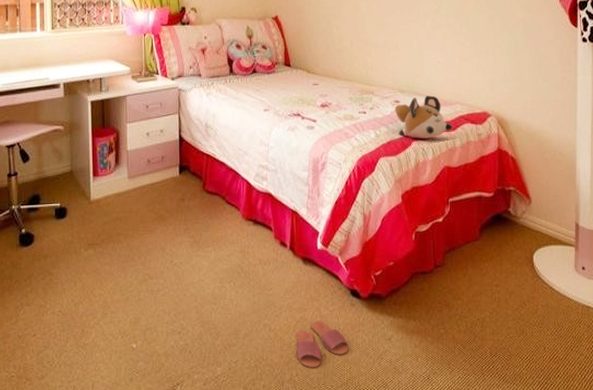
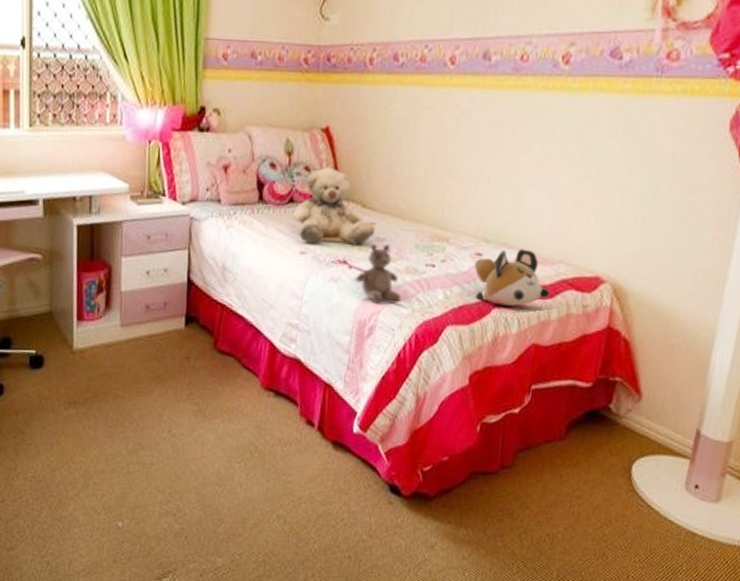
teddy bear: none [257,45,319,104] -> present [293,167,375,246]
slippers: present [296,321,348,368] -> none [315,517,379,570]
stuffed animal: none [308,99,343,144] -> present [356,243,401,303]

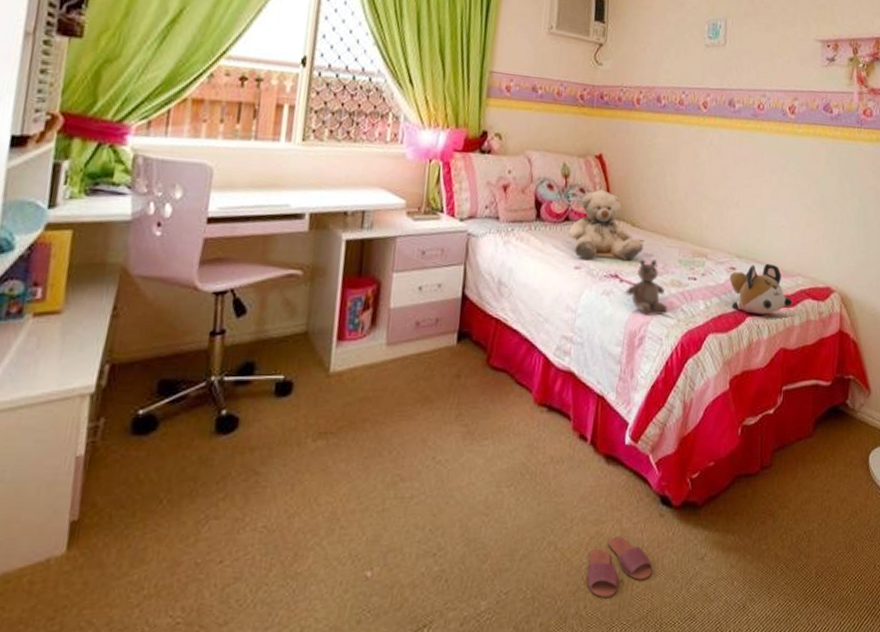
slippers: none [315,517,379,570] -> present [587,536,652,597]

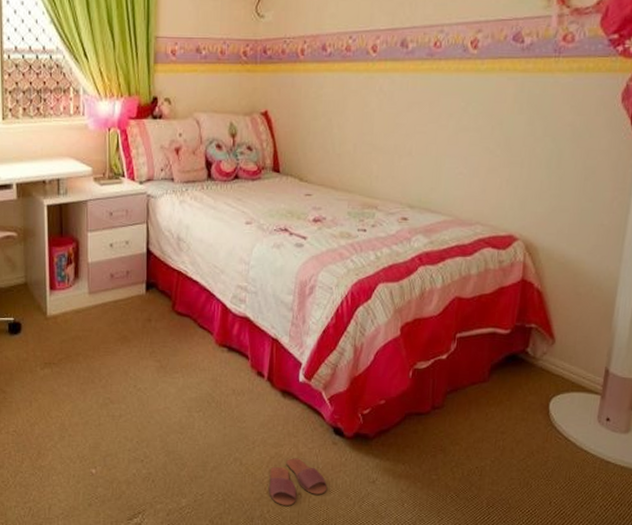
teddy bear: present [568,189,644,261] -> none [238,146,312,216]
stuffed animal: present [626,259,667,314] -> none [296,212,337,265]
plush toy: present [729,263,793,314] -> none [401,212,470,264]

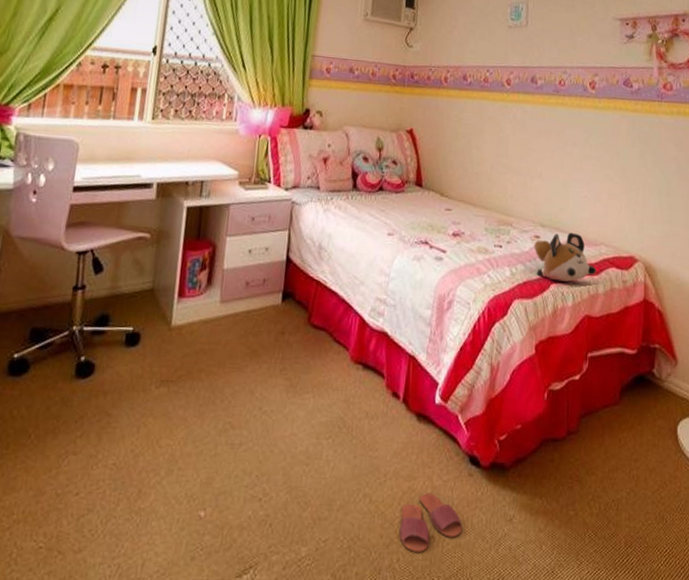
plush toy: none [401,212,470,264] -> present [534,232,597,282]

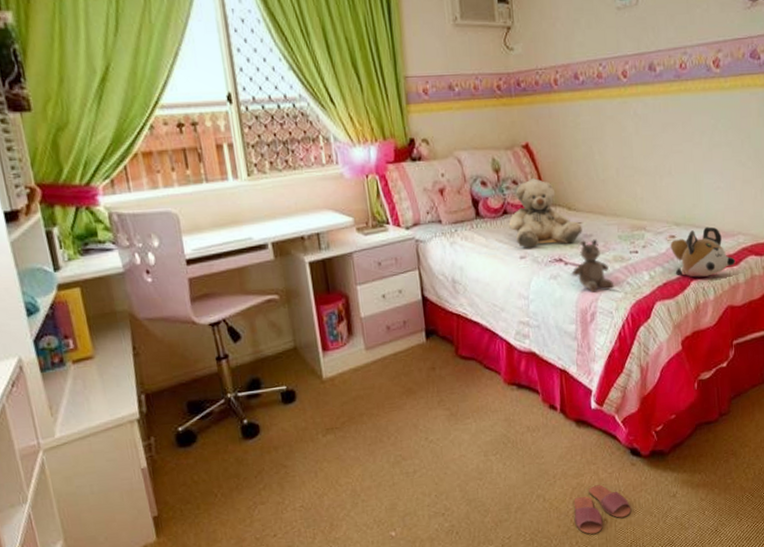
teddy bear: none [382,161,452,228] -> present [508,178,582,249]
stuffed animal: none [436,227,474,279] -> present [572,239,613,291]

